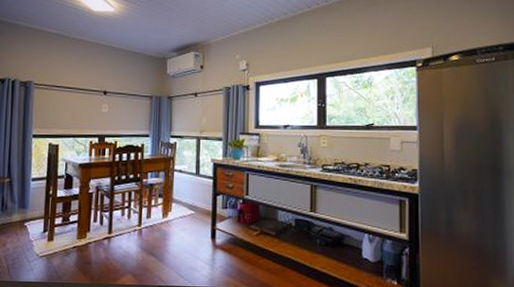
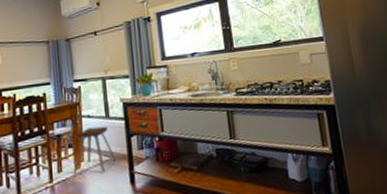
music stool: none [160,182,200,224] -> present [73,126,116,174]

